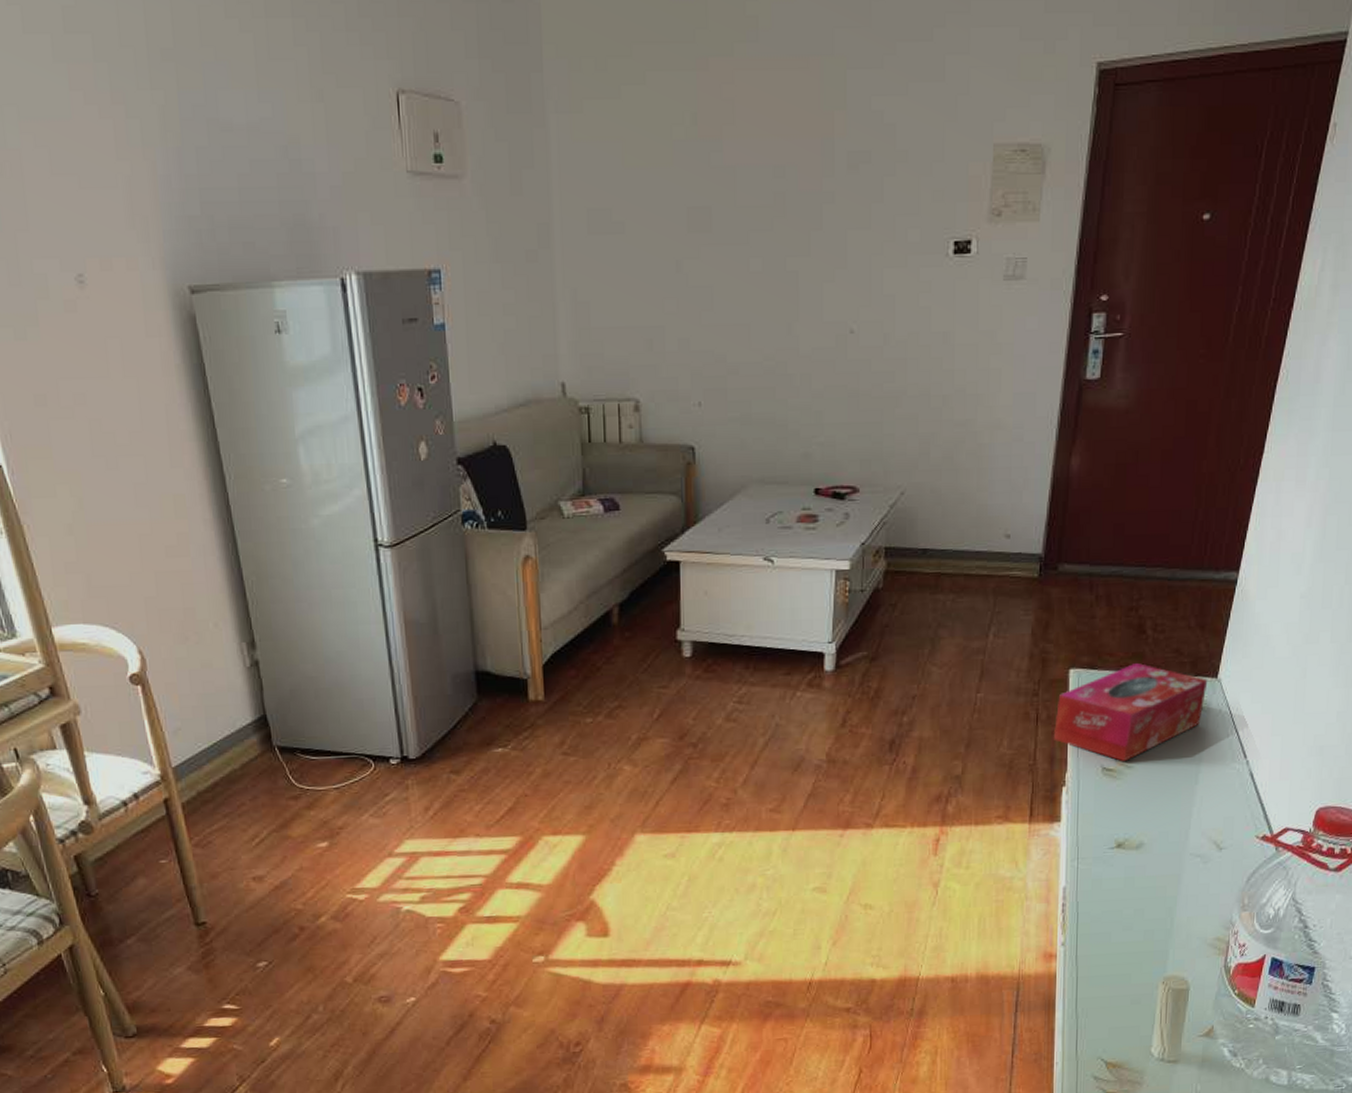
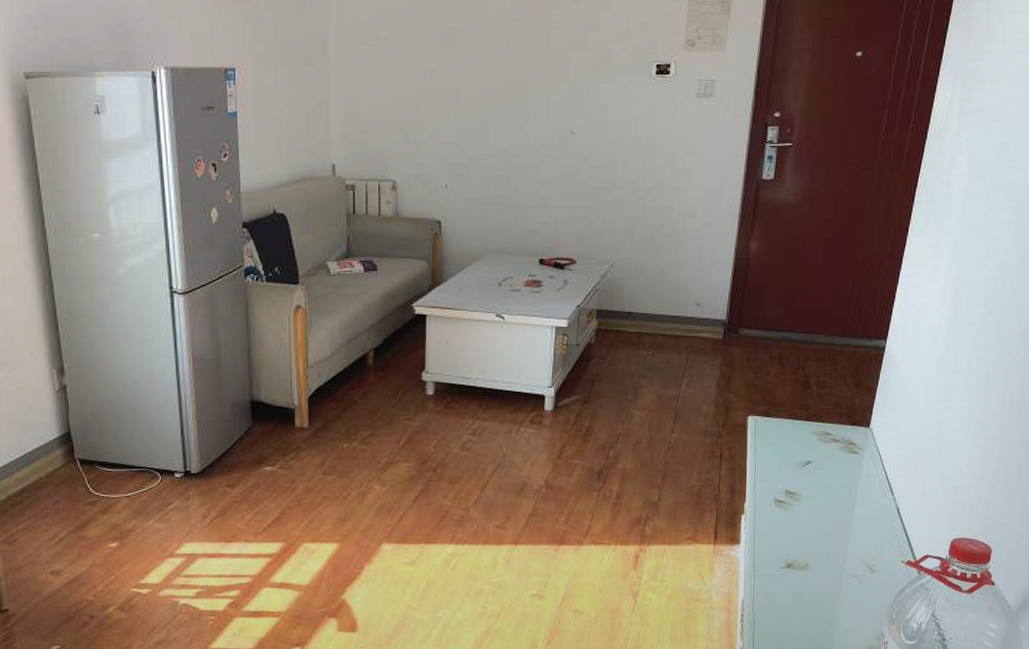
tissue box: present [1053,662,1208,762] -> none [734,412,862,495]

